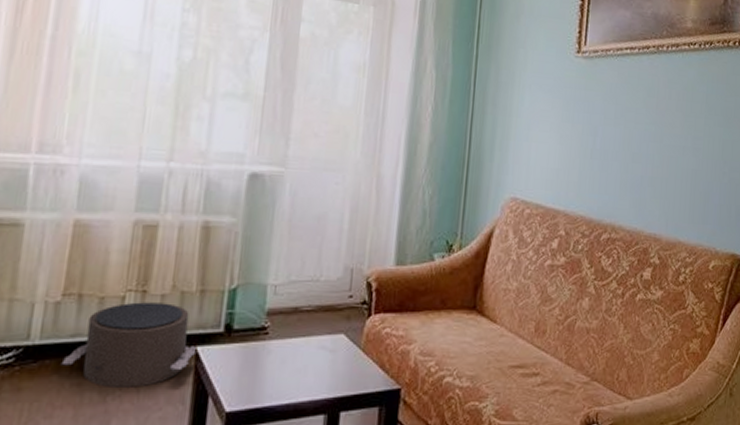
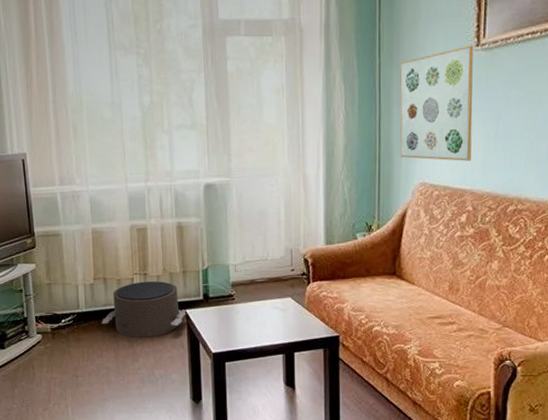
wall art: none [491,50,575,178] -> present [400,45,474,161]

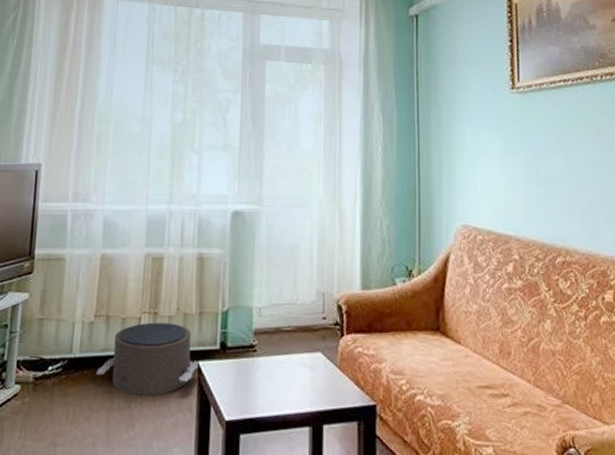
wall art: present [400,45,474,161] -> none [438,87,514,205]

